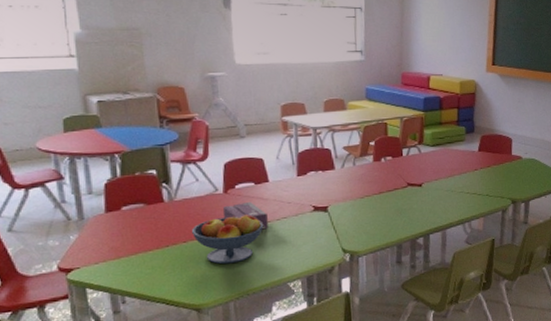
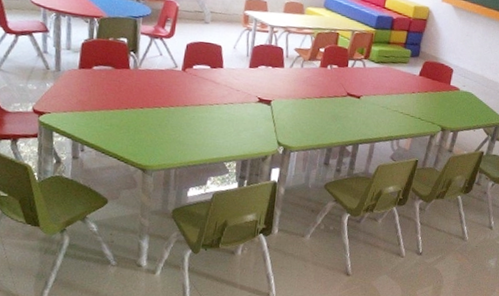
fruit bowl: present [191,214,264,265] -> none [148,91,212,136]
tissue box: present [222,202,268,230] -> none [178,82,217,111]

